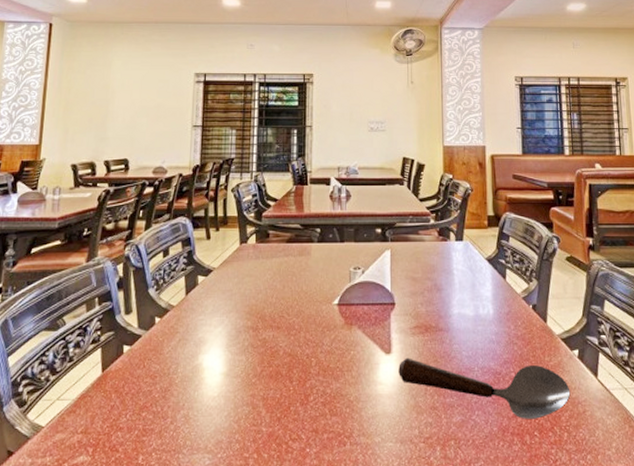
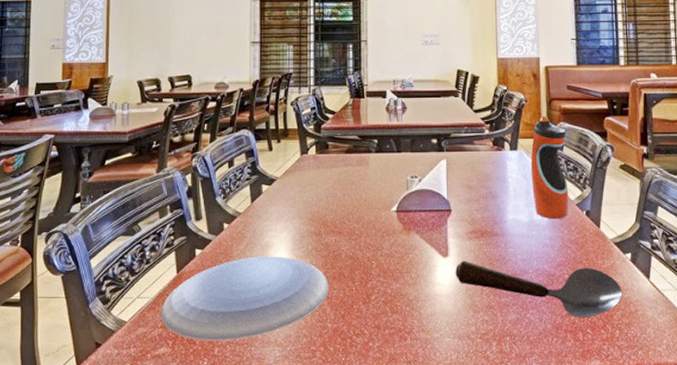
plate: none [81,353,265,448] -> present [161,256,329,341]
water bottle: none [476,205,516,314] -> present [530,116,569,220]

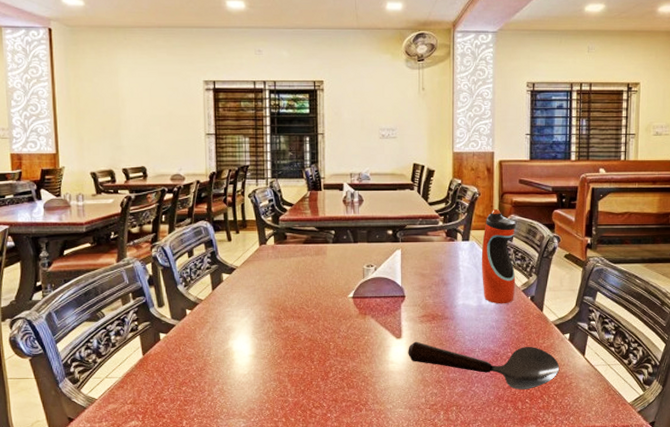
plate: present [161,256,329,341] -> none [129,339,289,415]

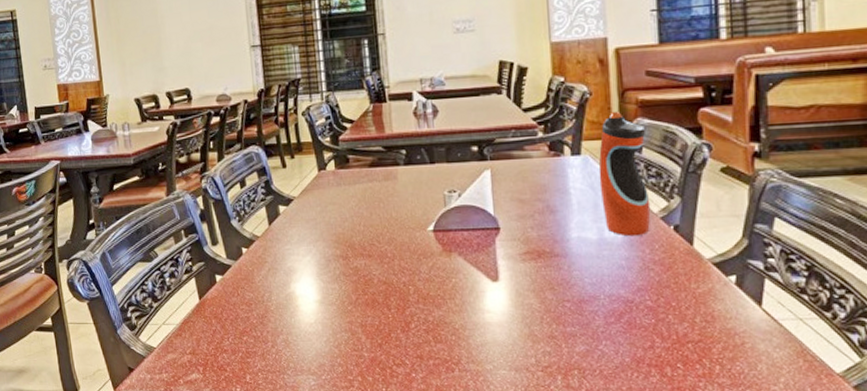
spoon: present [408,341,560,390] -> none [508,285,725,350]

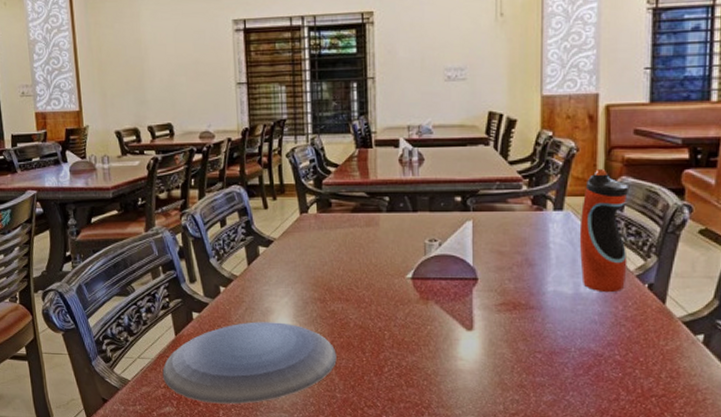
plate: none [187,281,362,369] -> present [162,321,337,405]

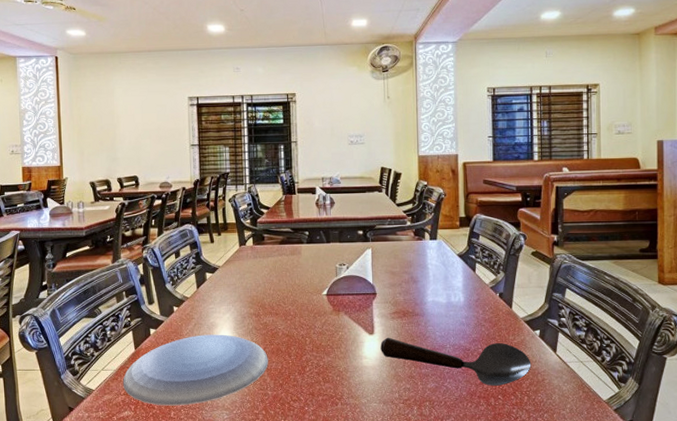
spoon: none [481,335,689,404] -> present [380,337,532,386]
water bottle: present [579,168,628,293] -> none [449,208,484,301]

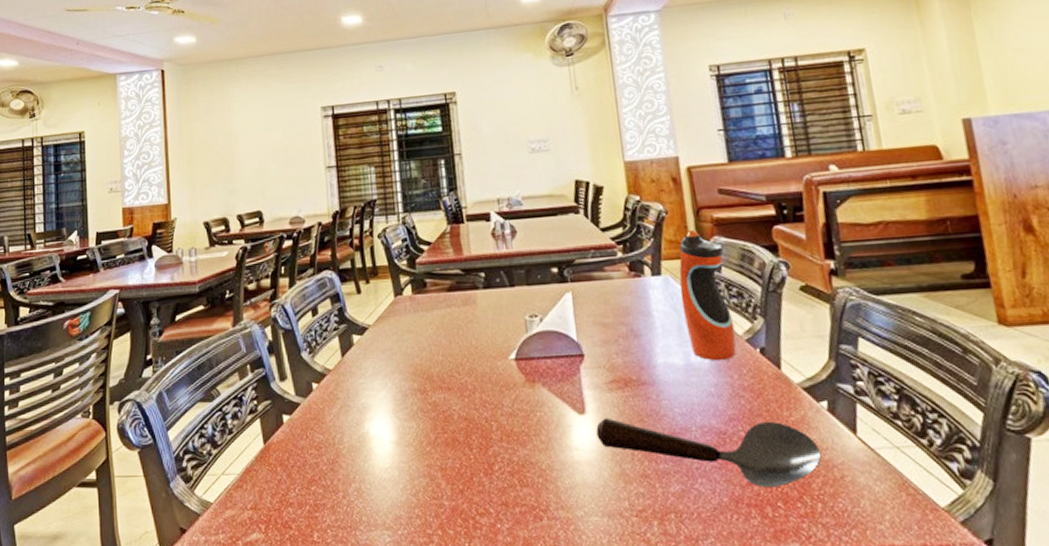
plate: present [123,334,268,406] -> none [249,420,442,525]
water bottle: none [449,208,484,301] -> present [679,229,737,361]

